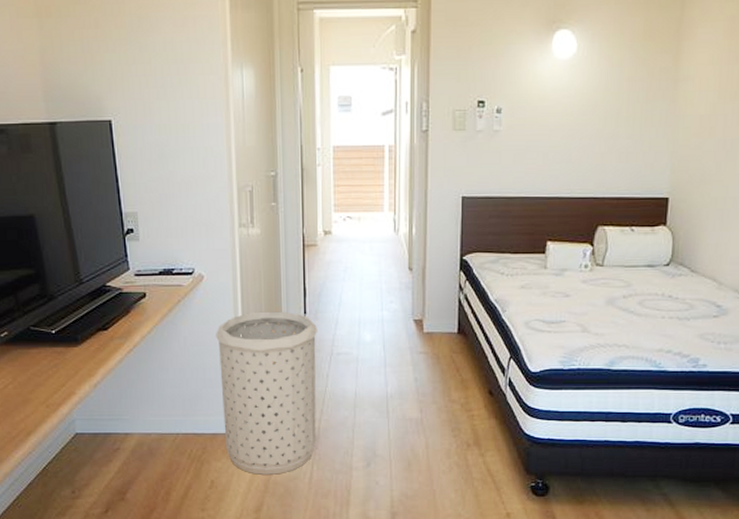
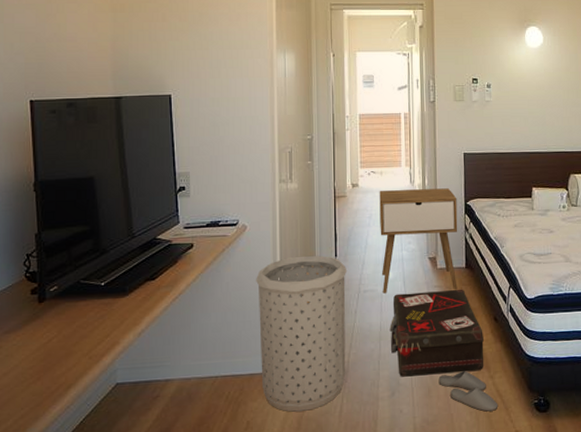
nightstand: none [356,239,451,357] -> present [379,188,458,293]
suitcase: none [366,357,475,448] -> present [389,289,484,377]
slippers: none [420,446,488,491] -> present [438,371,498,412]

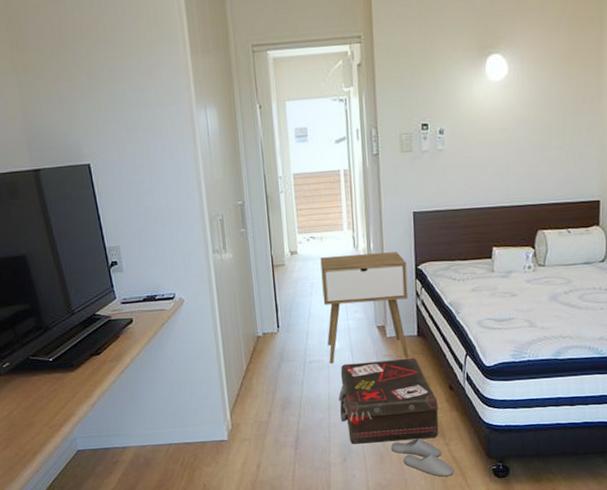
laundry basket: present [256,255,348,412] -> none [198,326,297,476]

